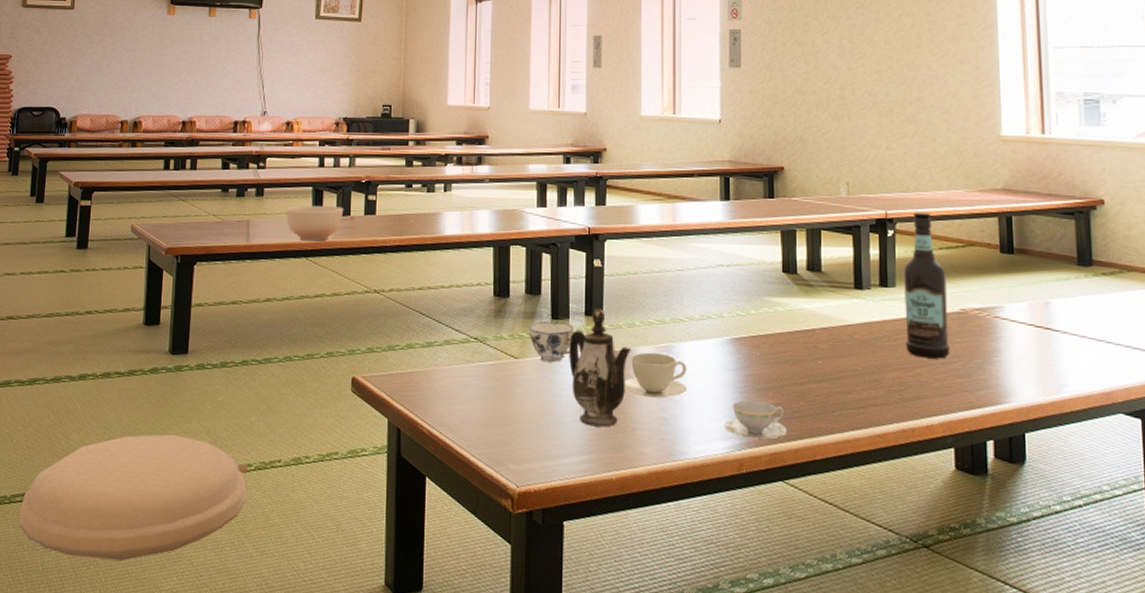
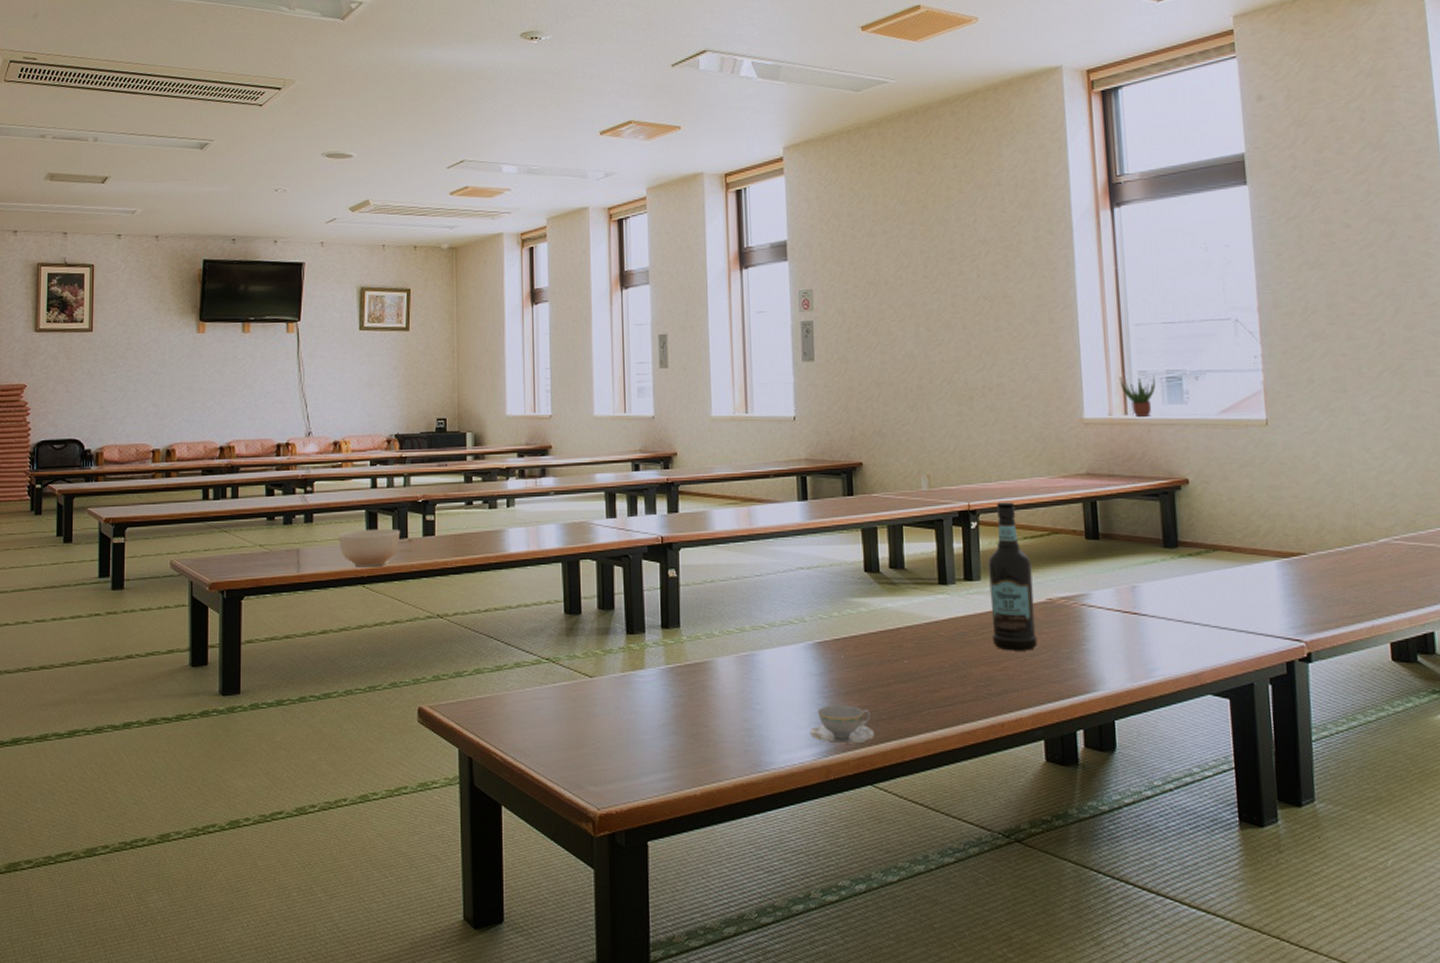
seat cushion: present [18,434,248,561] -> none [66,779,312,915]
teacup: present [528,321,574,363] -> none [602,636,650,679]
teapot: present [569,309,631,427] -> none [646,620,711,742]
teacup: present [624,352,688,398] -> none [704,662,771,709]
potted plant: none [1037,96,1073,138] -> present [1119,374,1155,418]

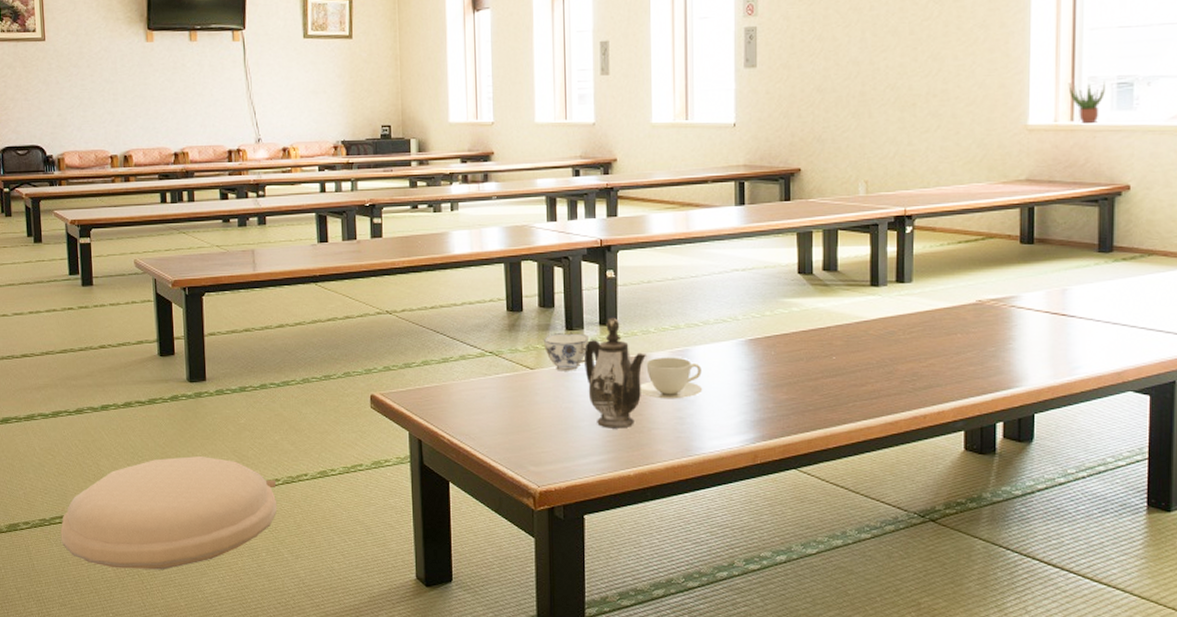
seat cushion: none [66,779,312,915] -> present [60,455,278,570]
bowl: present [337,528,401,567] -> none [290,230,350,267]
teacup: none [602,636,650,679] -> present [543,332,588,371]
teapot: none [646,620,711,742] -> present [584,318,646,429]
teacup: none [704,662,771,709] -> present [639,357,703,399]
teacup: present [810,704,875,744] -> none [739,396,802,432]
root beer: present [988,502,1038,651] -> none [920,207,965,349]

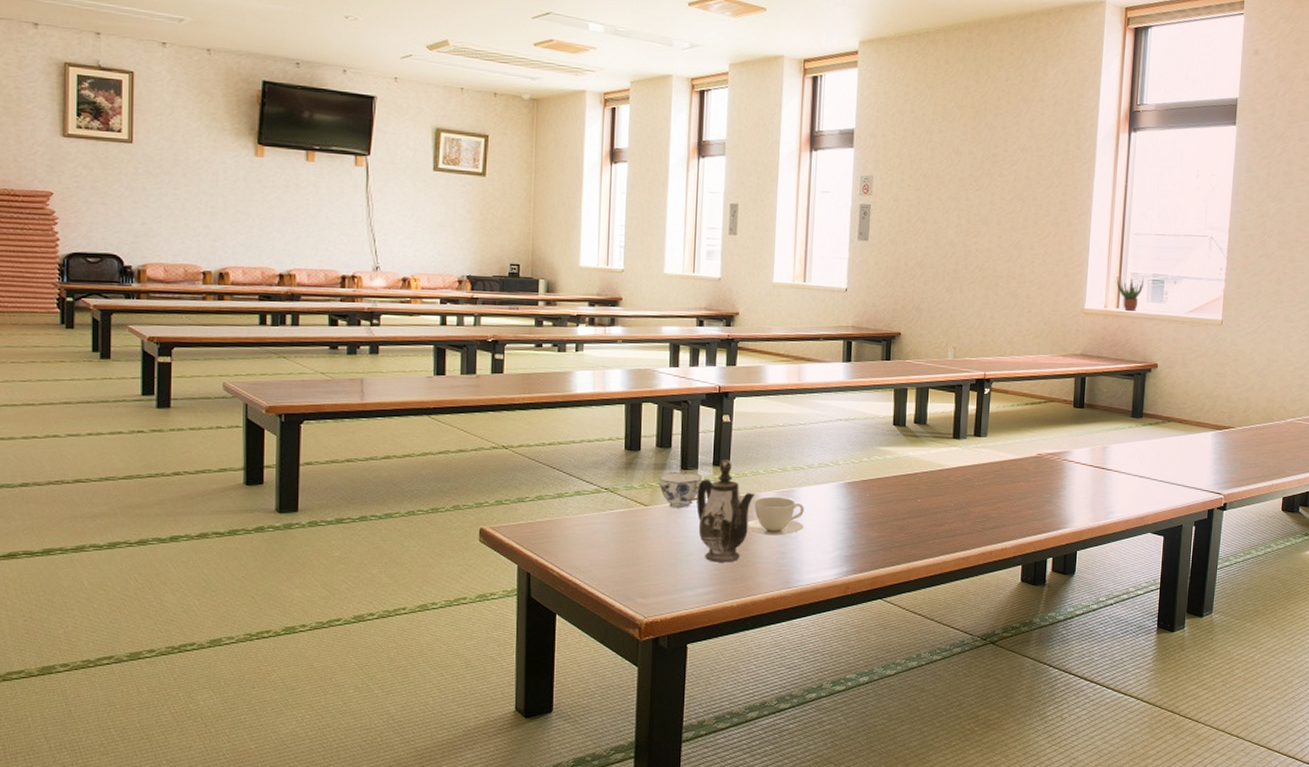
seat cushion: present [60,455,278,570] -> none [108,589,371,712]

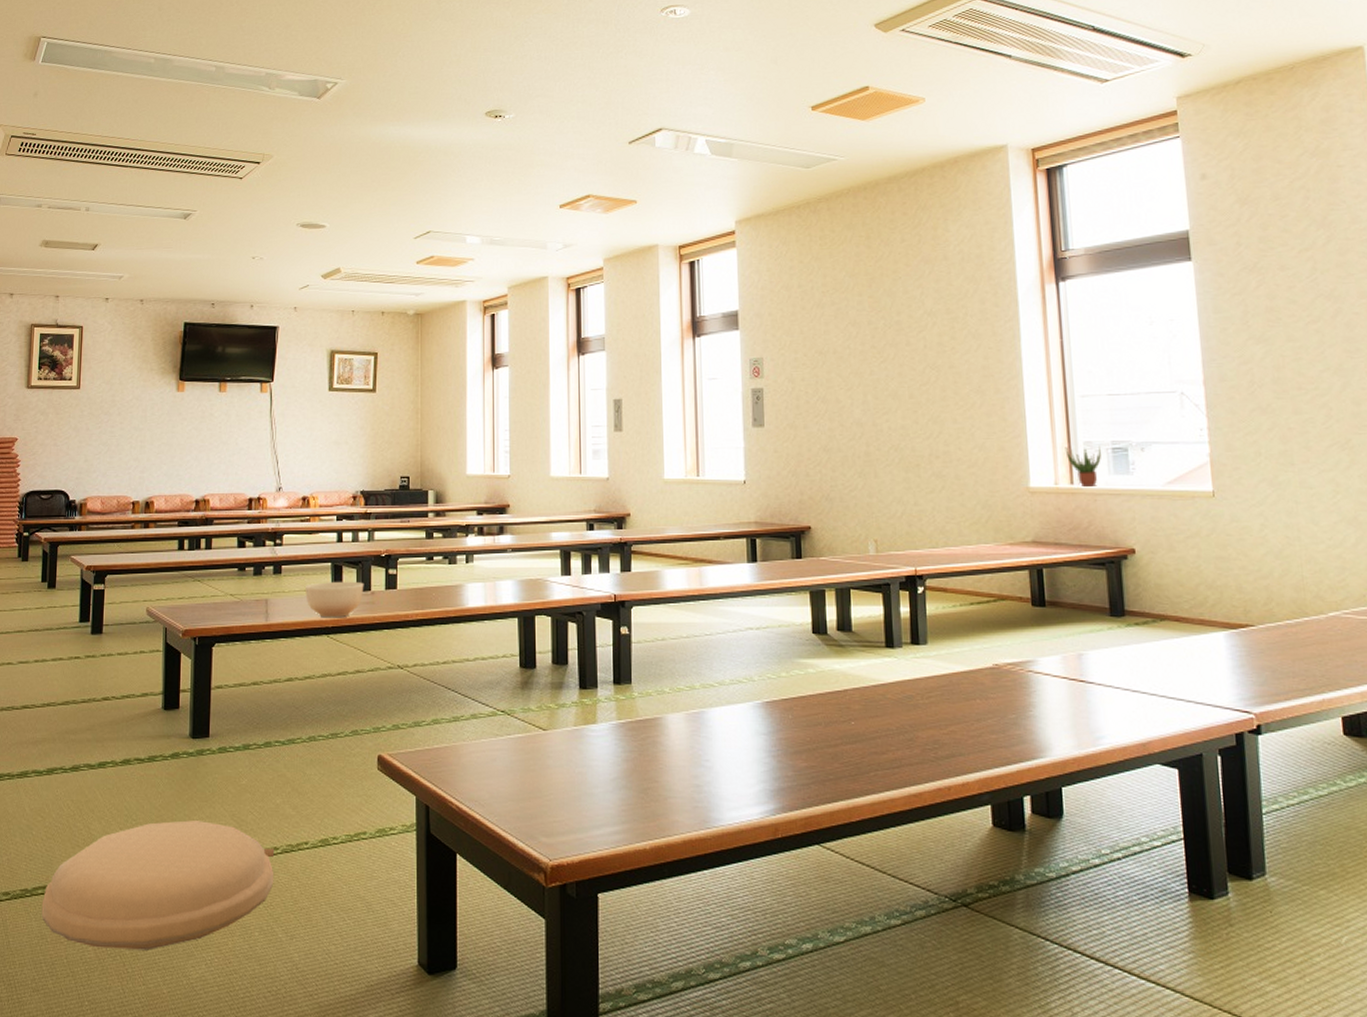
seat cushion: none [108,589,371,712] -> present [41,819,275,951]
bowl: none [404,363,469,399] -> present [304,581,364,618]
teacup: present [658,471,702,508] -> none [556,691,602,733]
teapot: present [696,459,755,563] -> none [598,677,661,797]
teacup: present [746,496,804,536] -> none [655,719,720,765]

